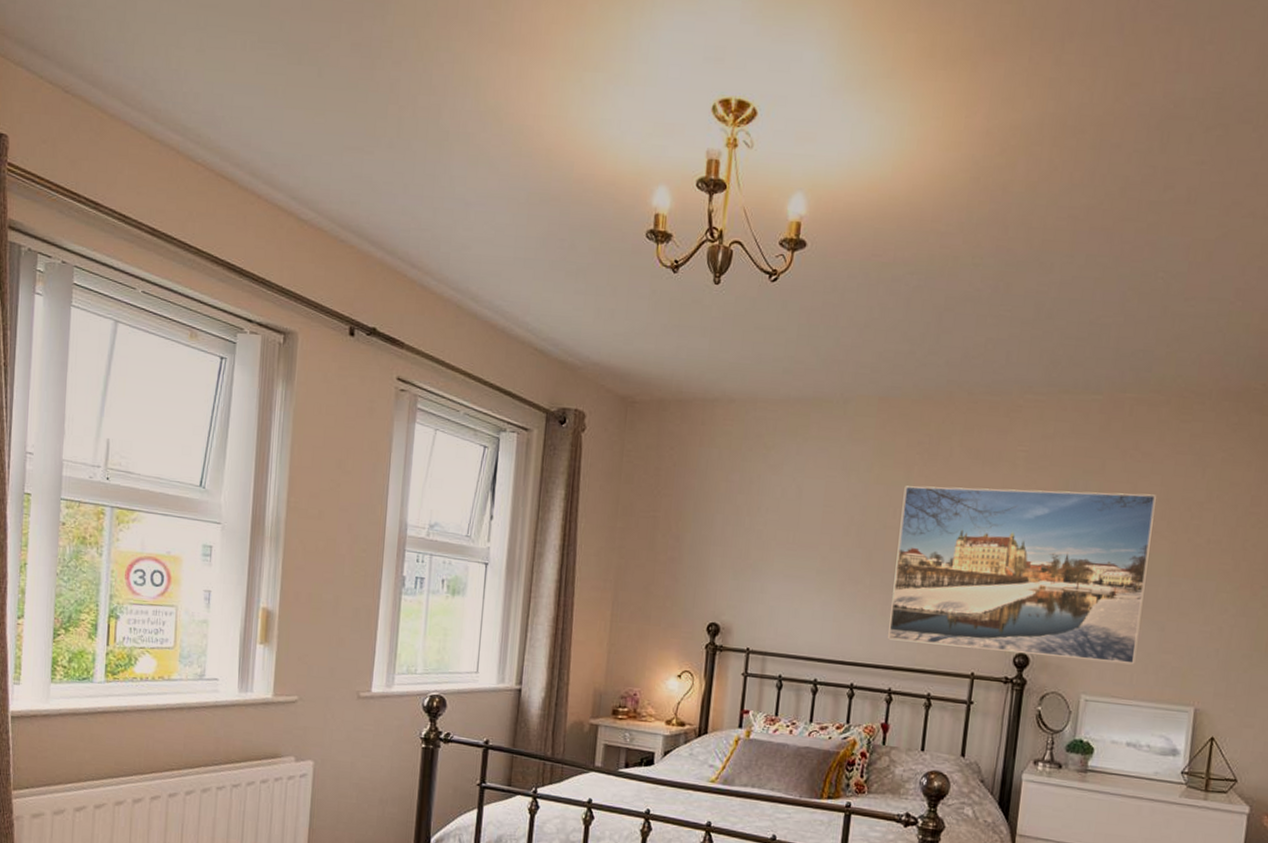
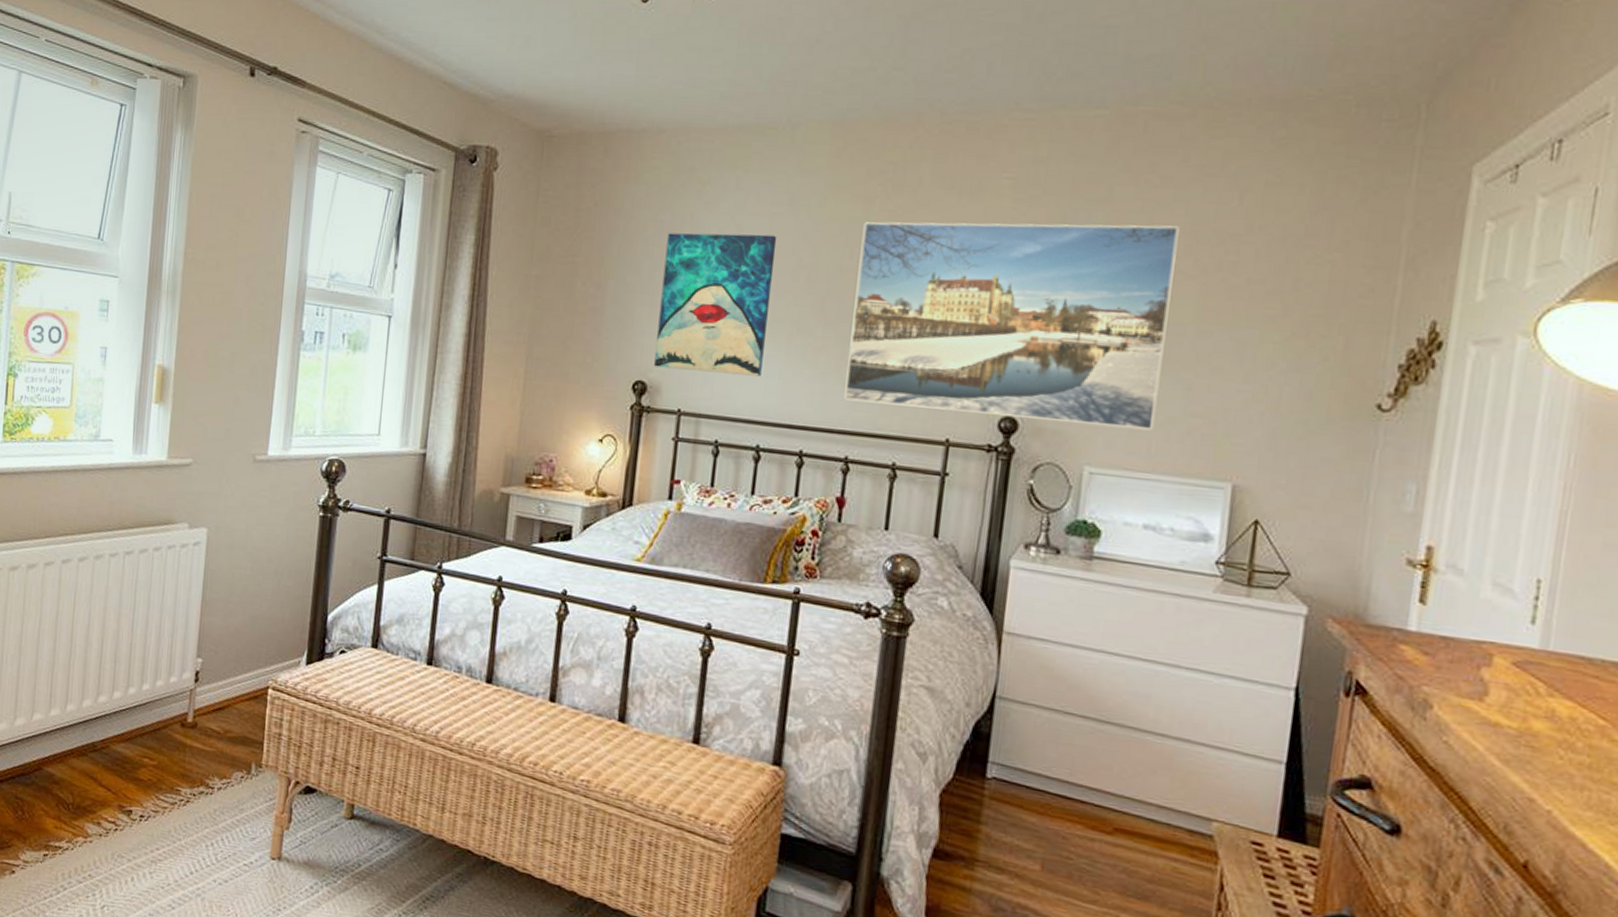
wall art: none [726,491,832,619] -> present [654,233,777,377]

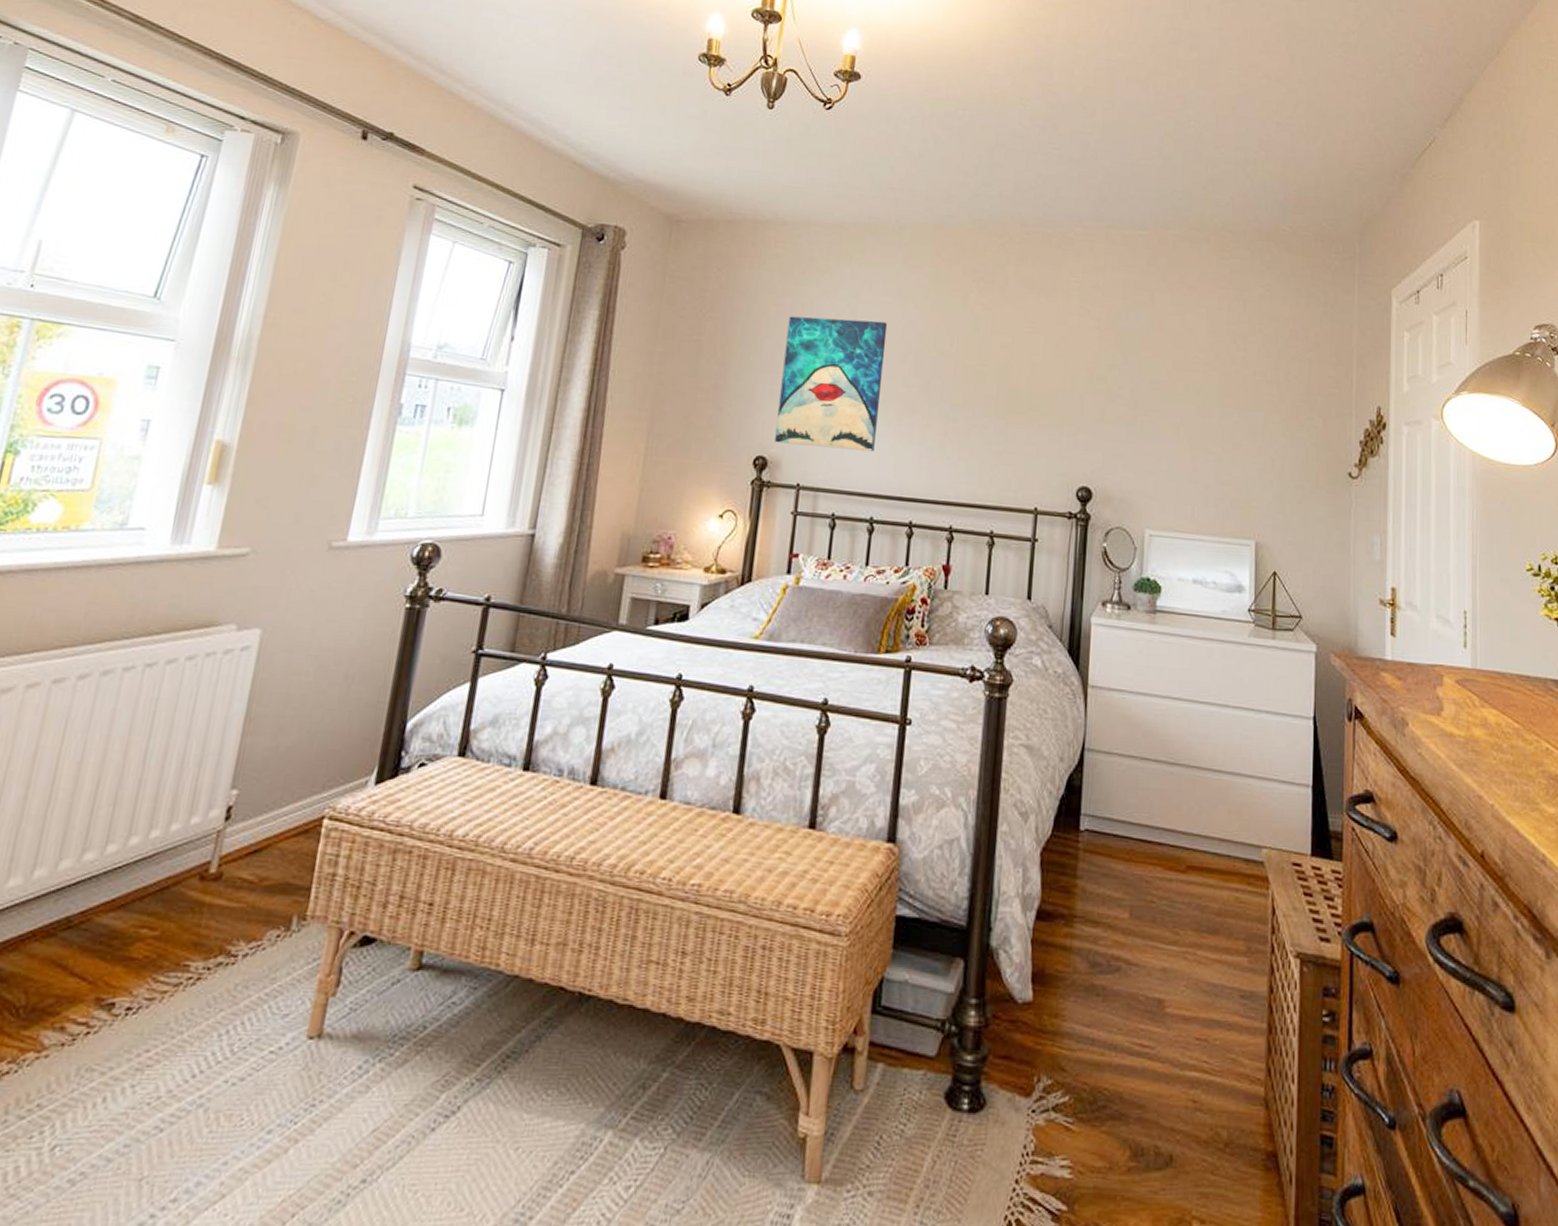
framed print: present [844,222,1179,431] -> none [948,313,1203,497]

